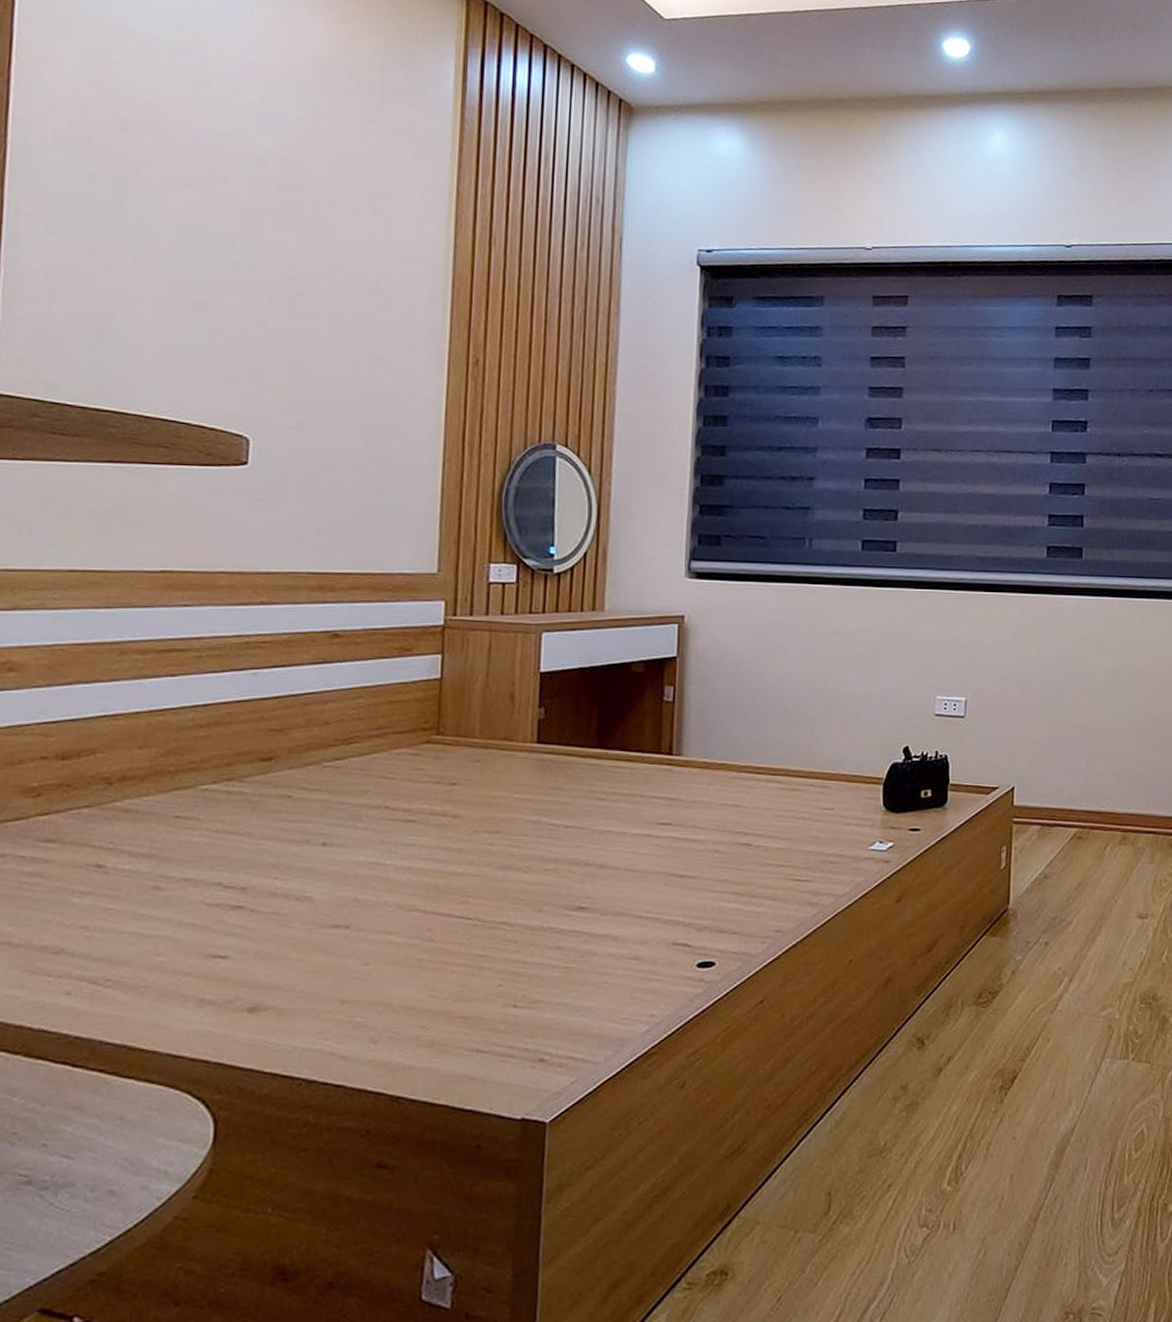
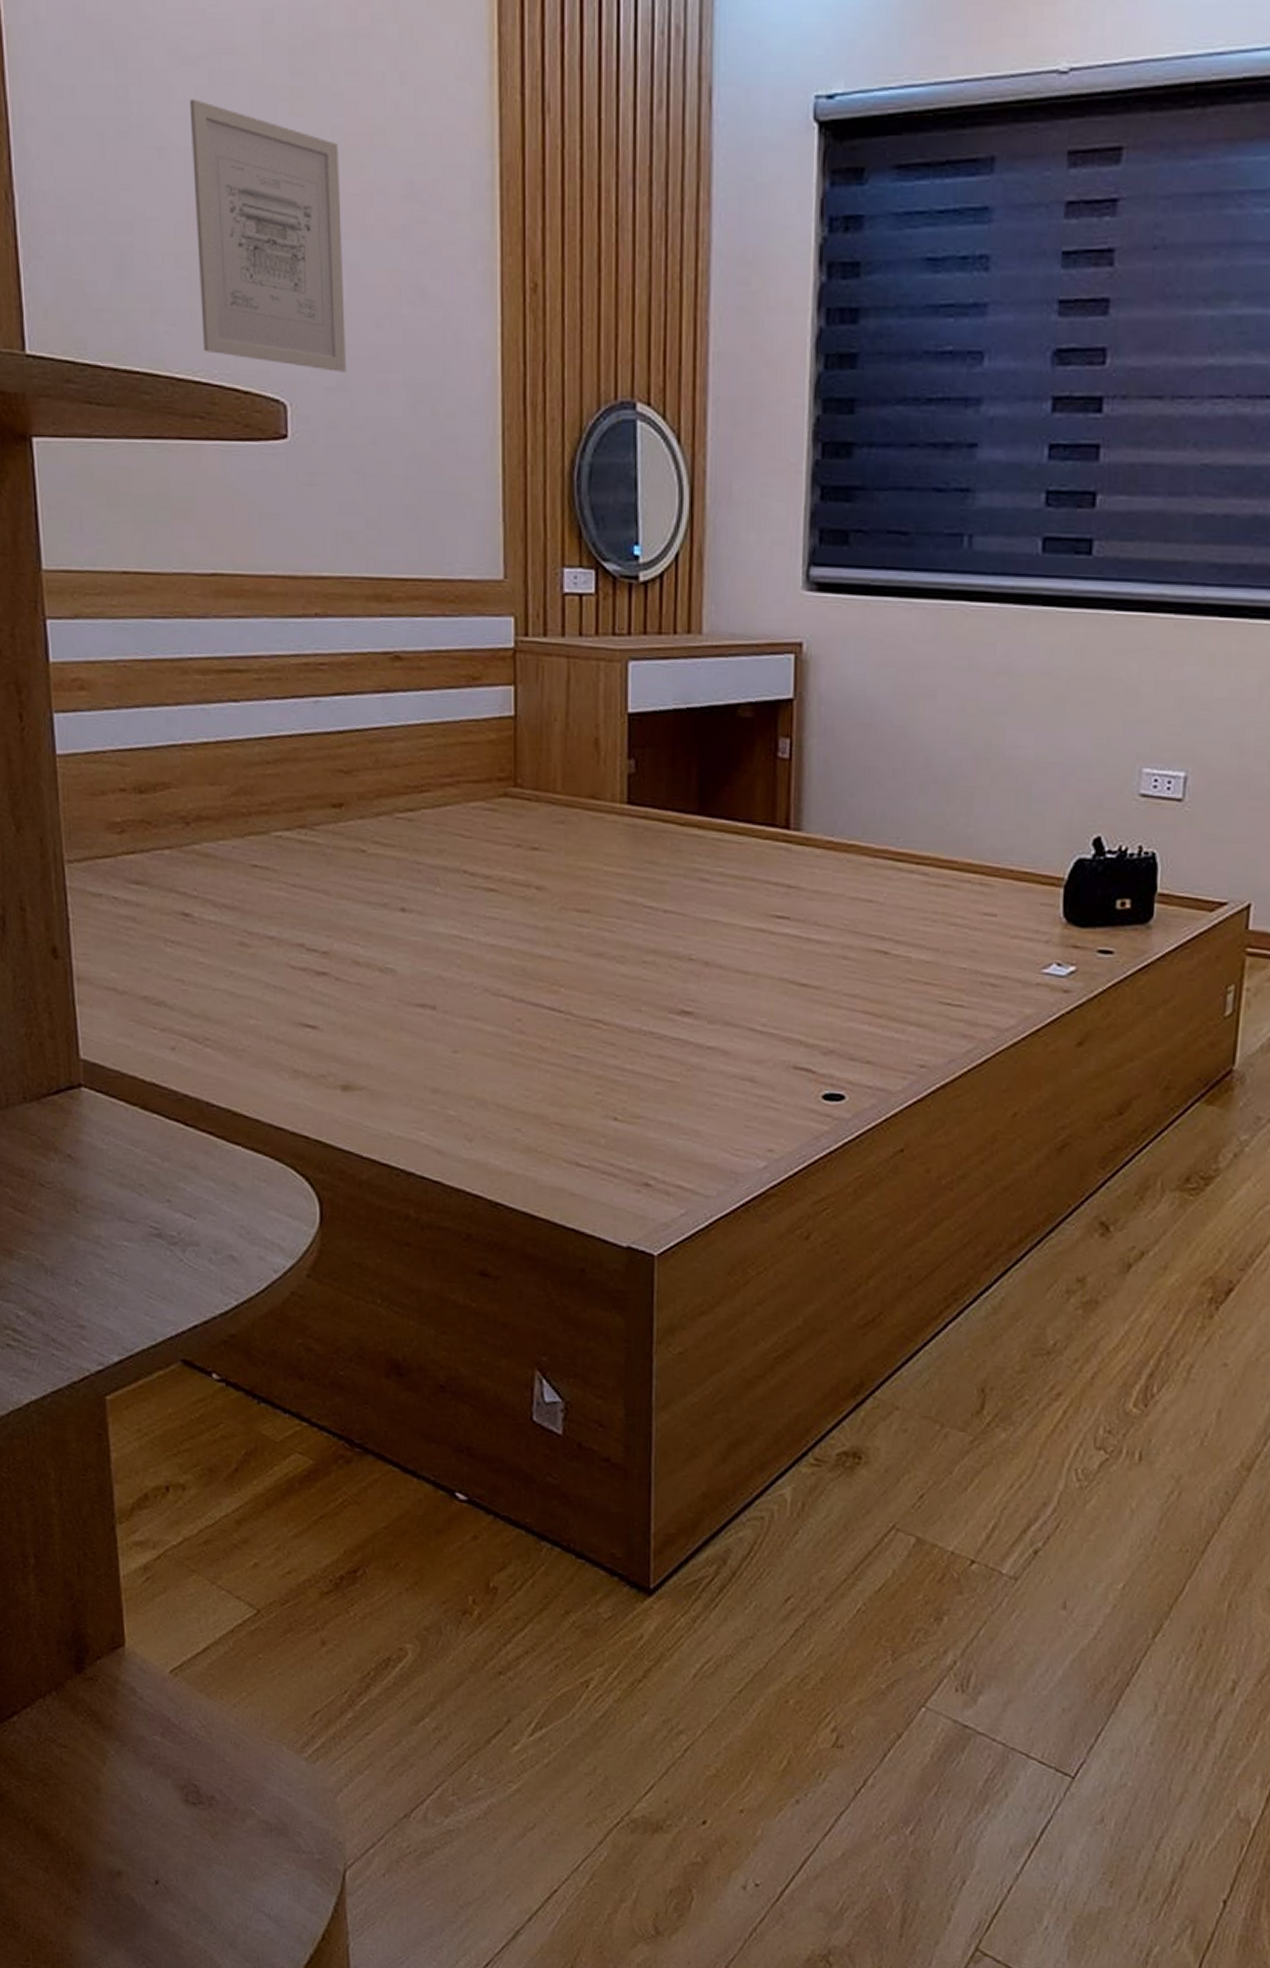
wall art: none [174,212,315,416] -> present [189,99,346,372]

